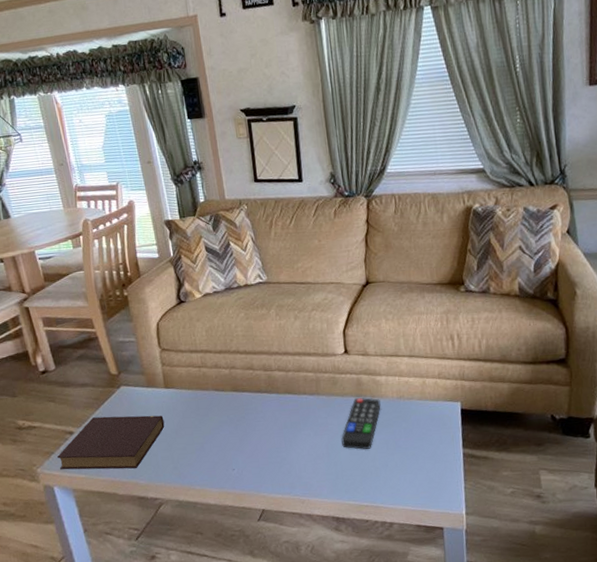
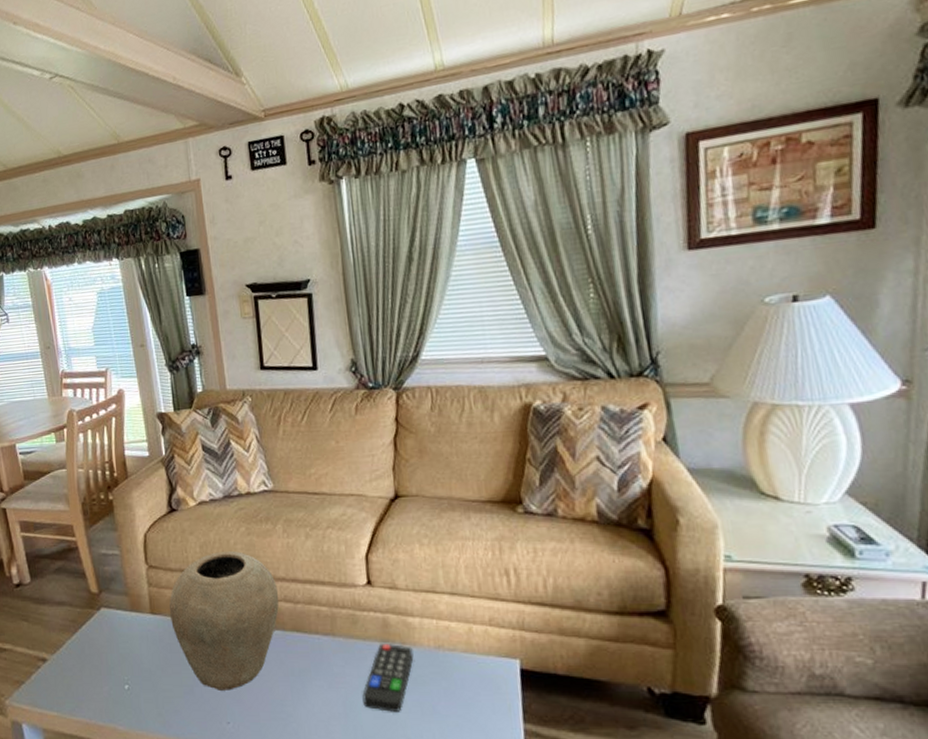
book: present [57,415,165,470] -> none [28,643,149,710]
vase: none [180,333,274,445] -> present [169,551,279,691]

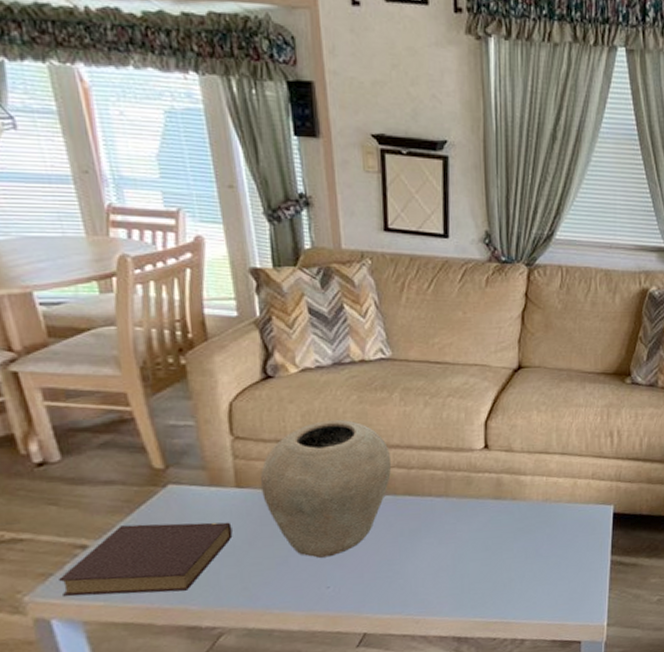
book: none [28,643,149,710] -> present [59,522,233,597]
remote control: present [362,644,414,712] -> none [472,500,523,559]

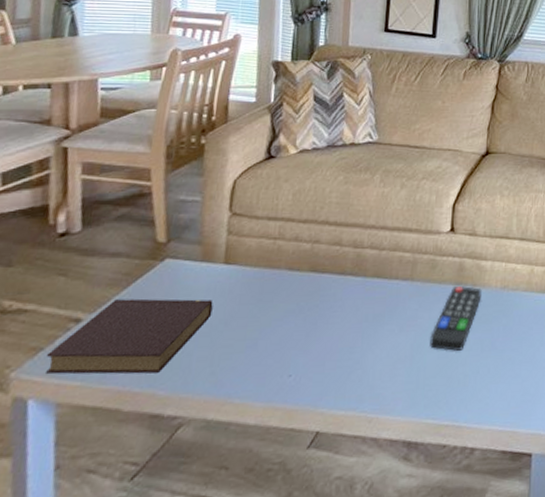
vase: present [260,420,391,558] -> none [246,199,365,342]
remote control: none [472,500,523,559] -> present [430,286,482,351]

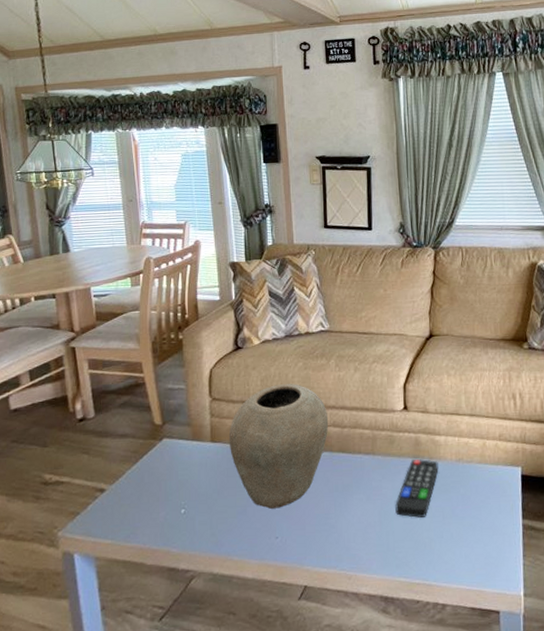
book: present [46,298,213,374] -> none [83,472,206,535]
vase: none [246,199,365,342] -> present [228,384,328,509]

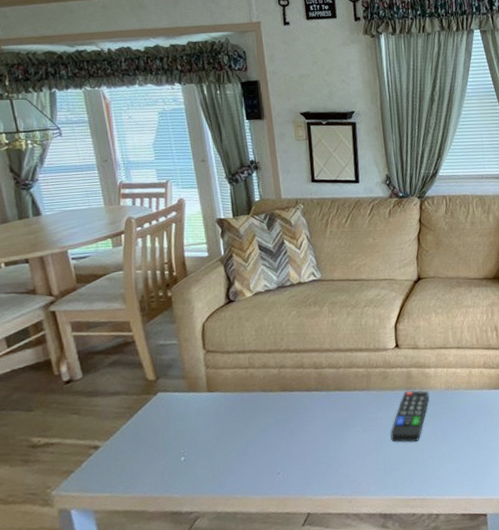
vase: present [228,384,328,509] -> none [225,331,324,448]

